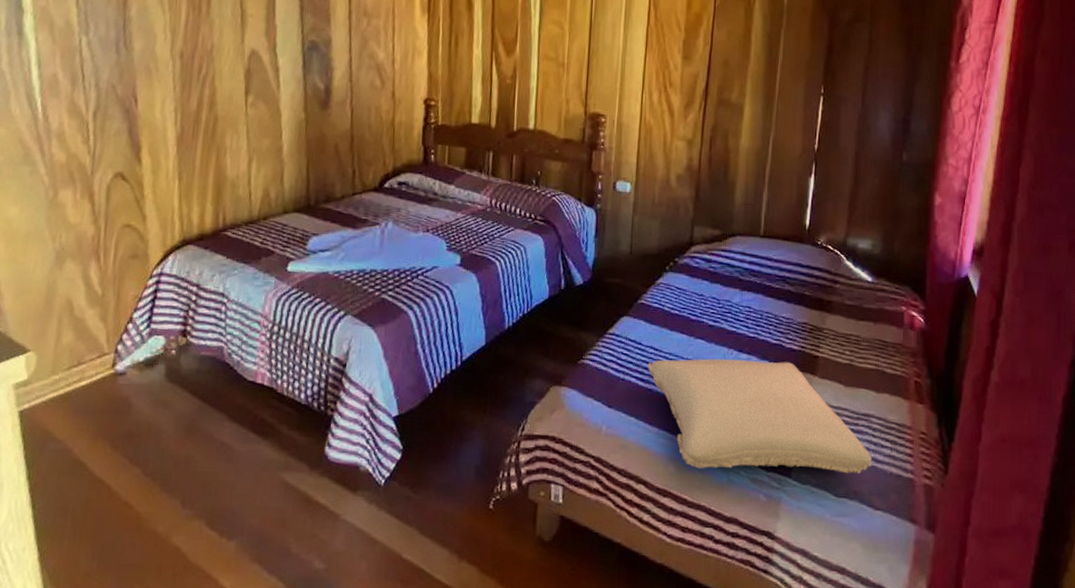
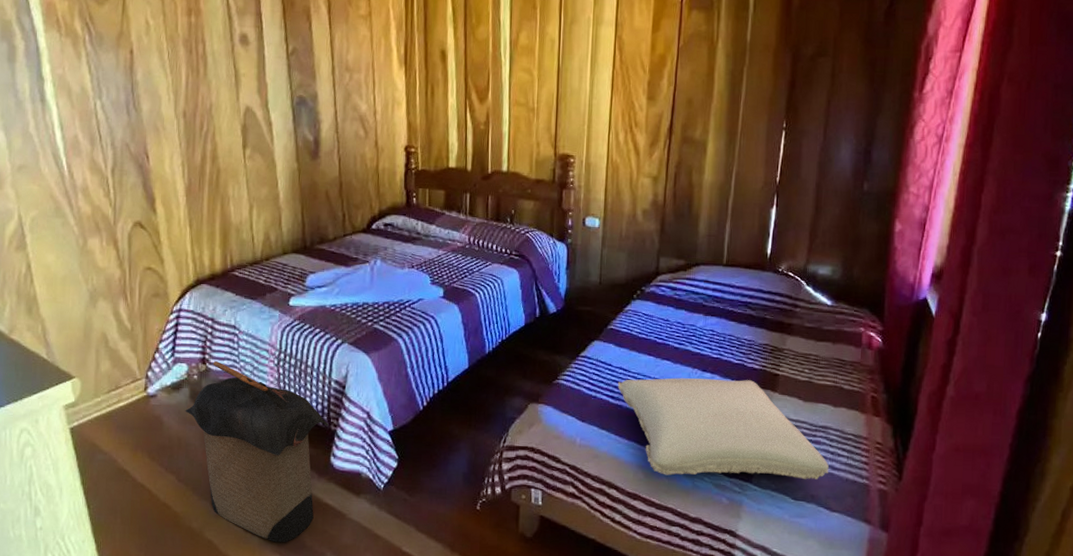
laundry hamper: none [158,334,325,550] -> present [185,361,329,543]

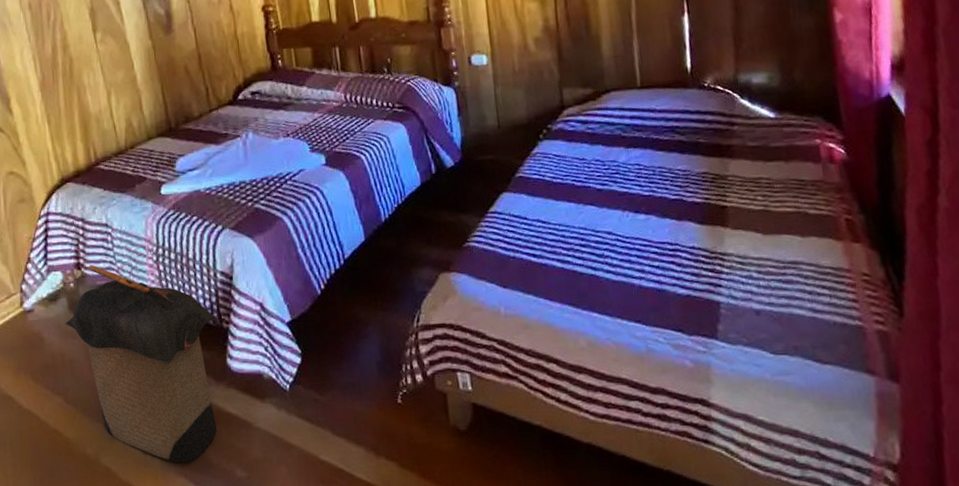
pillow: present [618,377,829,480] -> none [538,217,810,341]

